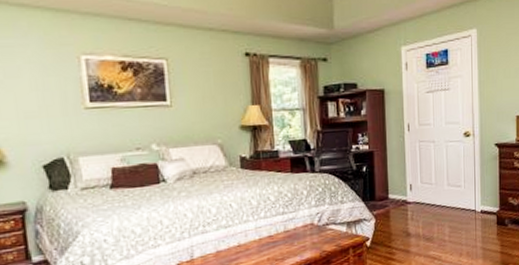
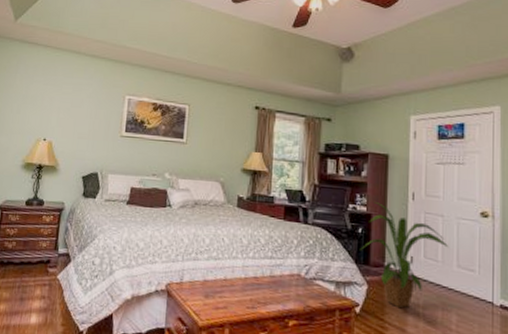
house plant: none [366,139,439,233] -> present [360,202,448,308]

